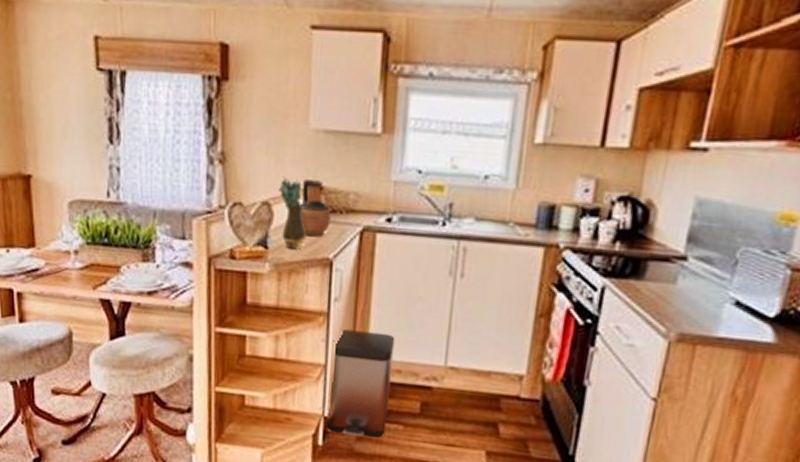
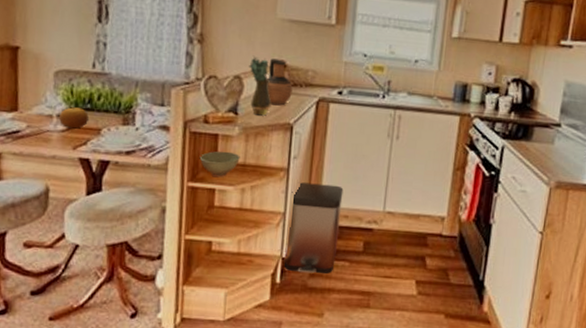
fruit: none [77,242,106,266] -> present [59,107,89,129]
bowl: none [228,291,272,323] -> present [200,151,240,178]

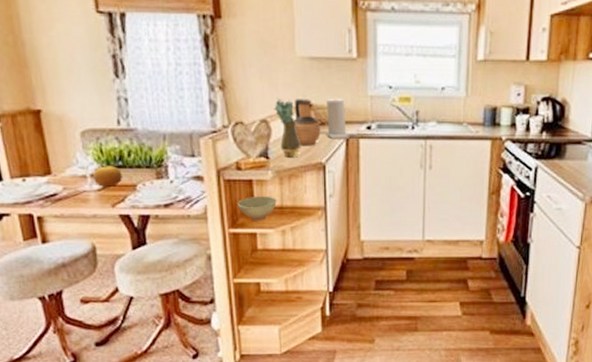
pedal bin: present [284,182,344,274] -> none [331,219,382,304]
paper towel: none [297,61,329,102] -> present [326,98,358,139]

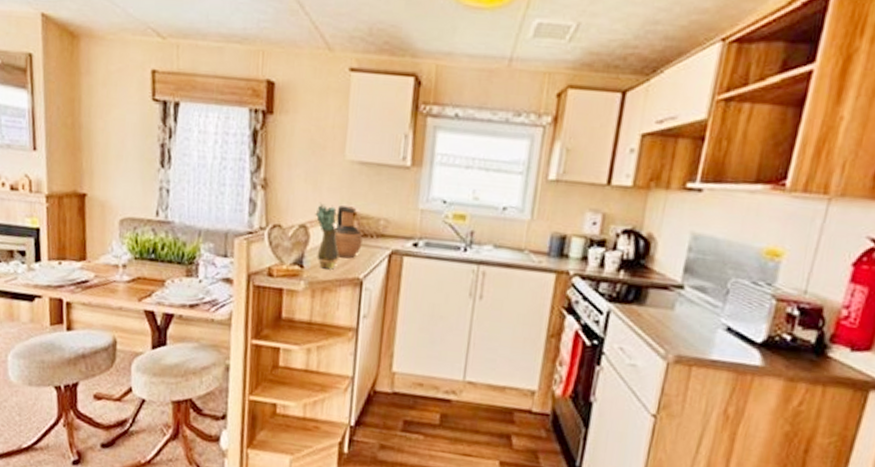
fruit: present [93,166,122,187] -> none [125,257,153,280]
bowl: present [238,196,277,222] -> none [264,307,306,336]
paper towel: present [326,98,358,139] -> none [367,208,403,255]

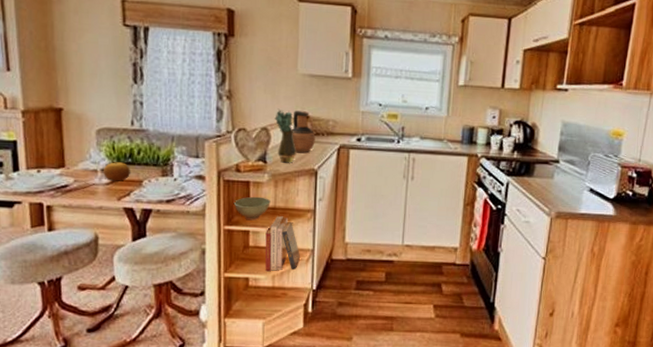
fruit: none [125,257,153,280] -> present [104,162,130,181]
bowl: none [264,307,306,336] -> present [234,196,271,221]
books: none [296,333,338,400] -> present [265,216,301,271]

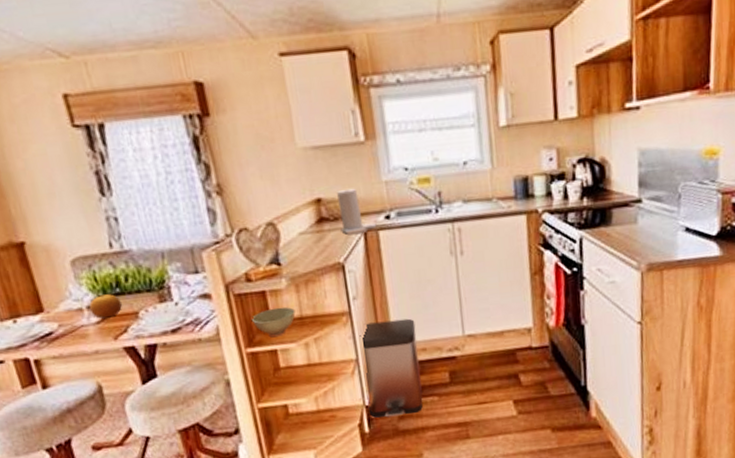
books: present [265,216,301,271] -> none [296,325,344,393]
vase: present [274,108,297,163] -> none [279,196,315,262]
ceramic jug: present [292,111,316,154] -> none [302,193,335,247]
pedal bin: none [314,222,366,303] -> present [359,318,423,418]
paper towel: none [320,112,349,149] -> present [337,188,377,234]

